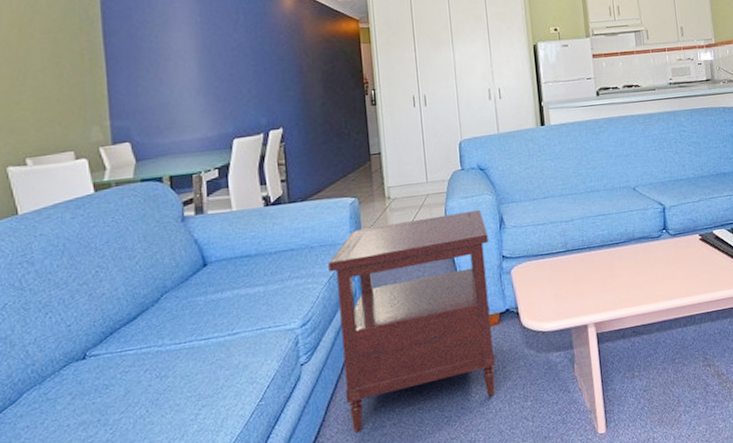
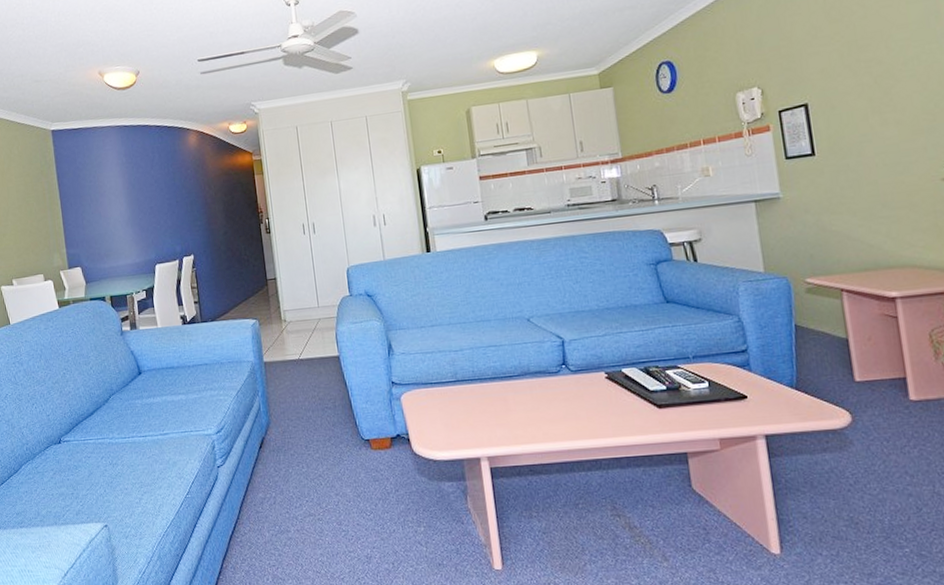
side table: present [328,209,496,434] -> none [236,335,389,534]

